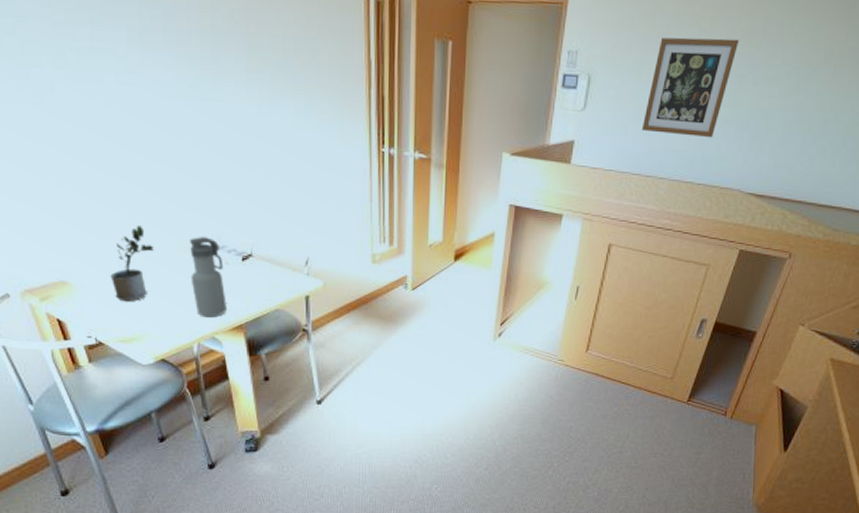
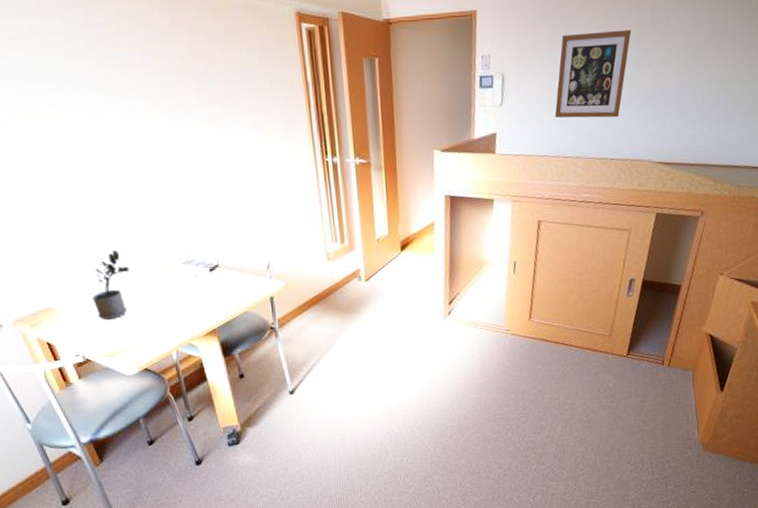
water bottle: present [190,237,227,318] -> none [161,254,200,326]

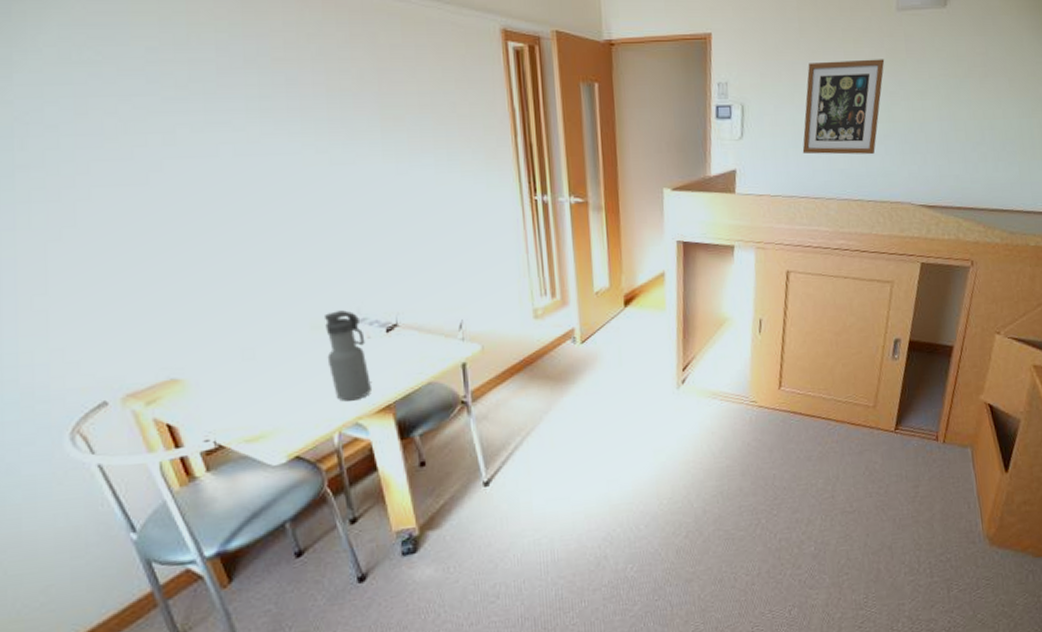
potted plant: present [92,250,130,320] -> none [231,306,283,394]
water bottle: none [161,254,200,326] -> present [325,310,371,401]

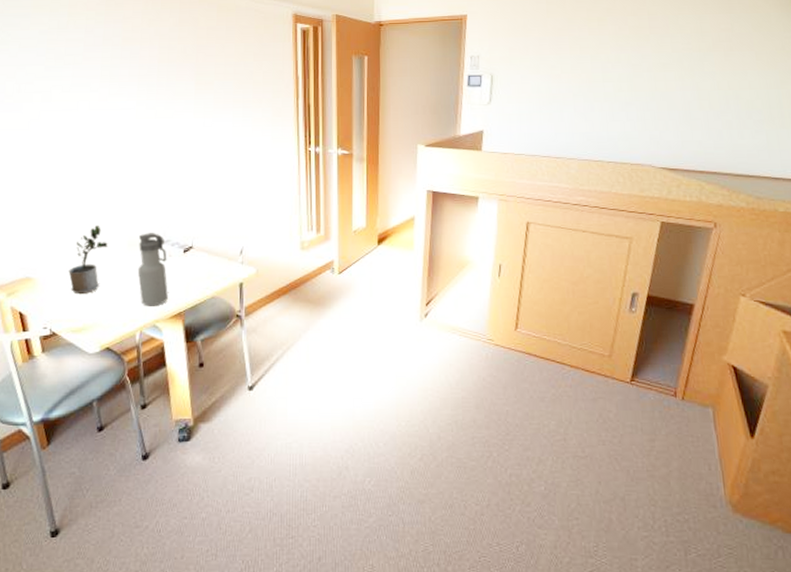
potted plant: none [231,306,283,394] -> present [68,226,108,293]
wall art: present [802,59,885,155] -> none [546,35,628,120]

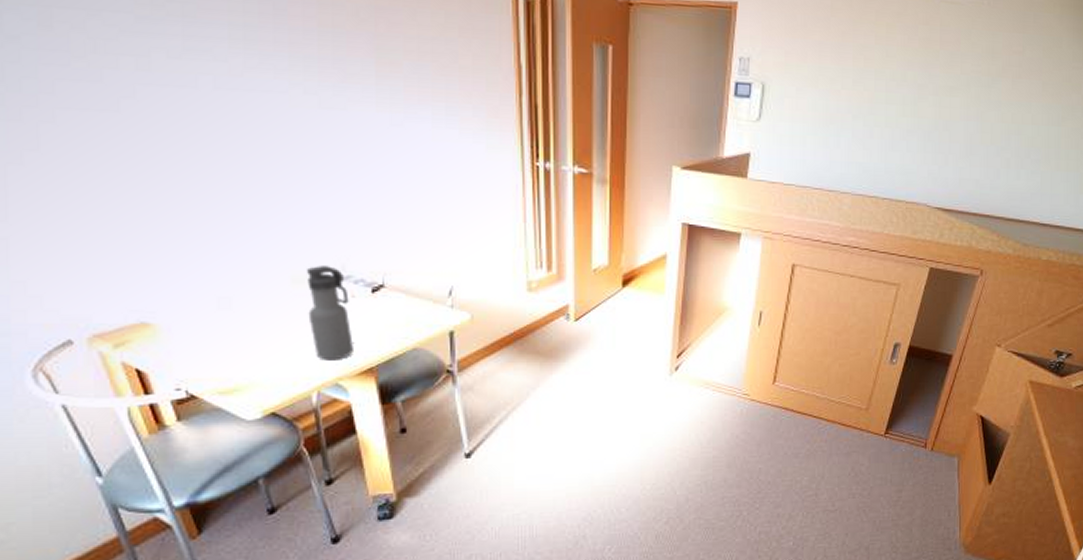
potted plant: present [68,226,108,293] -> none [206,254,262,344]

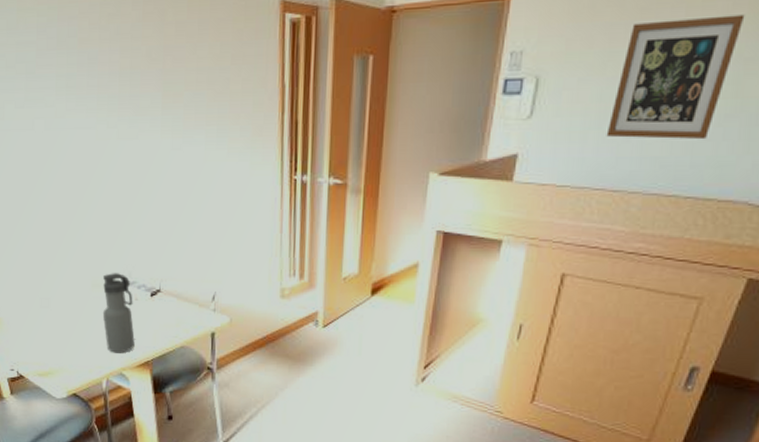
wall art: none [821,45,917,150] -> present [606,14,745,140]

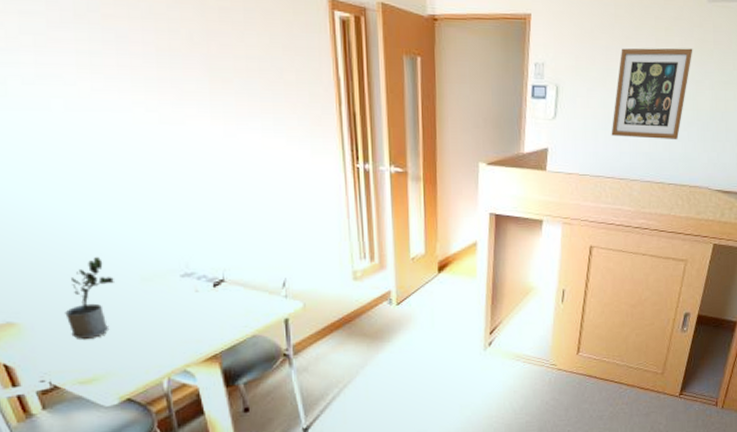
potted plant: none [32,263,71,336] -> present [65,257,114,339]
water bottle: present [102,273,135,354] -> none [155,265,199,350]

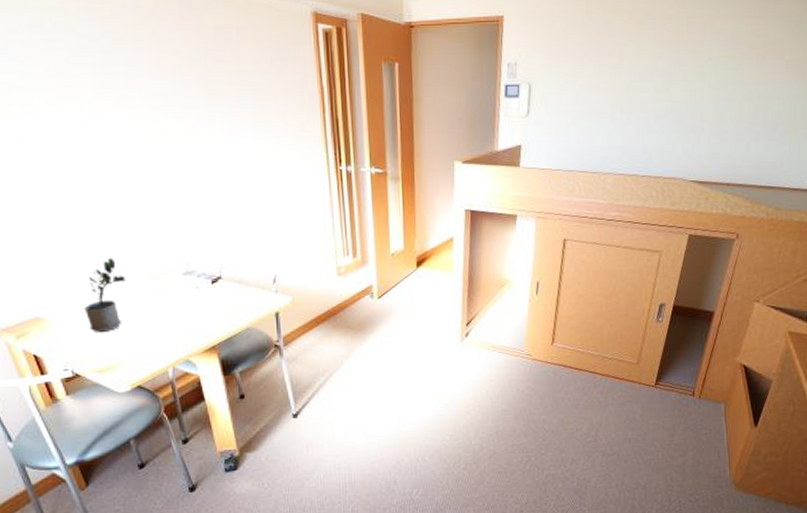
wall art: present [611,48,693,140] -> none [583,41,666,133]

